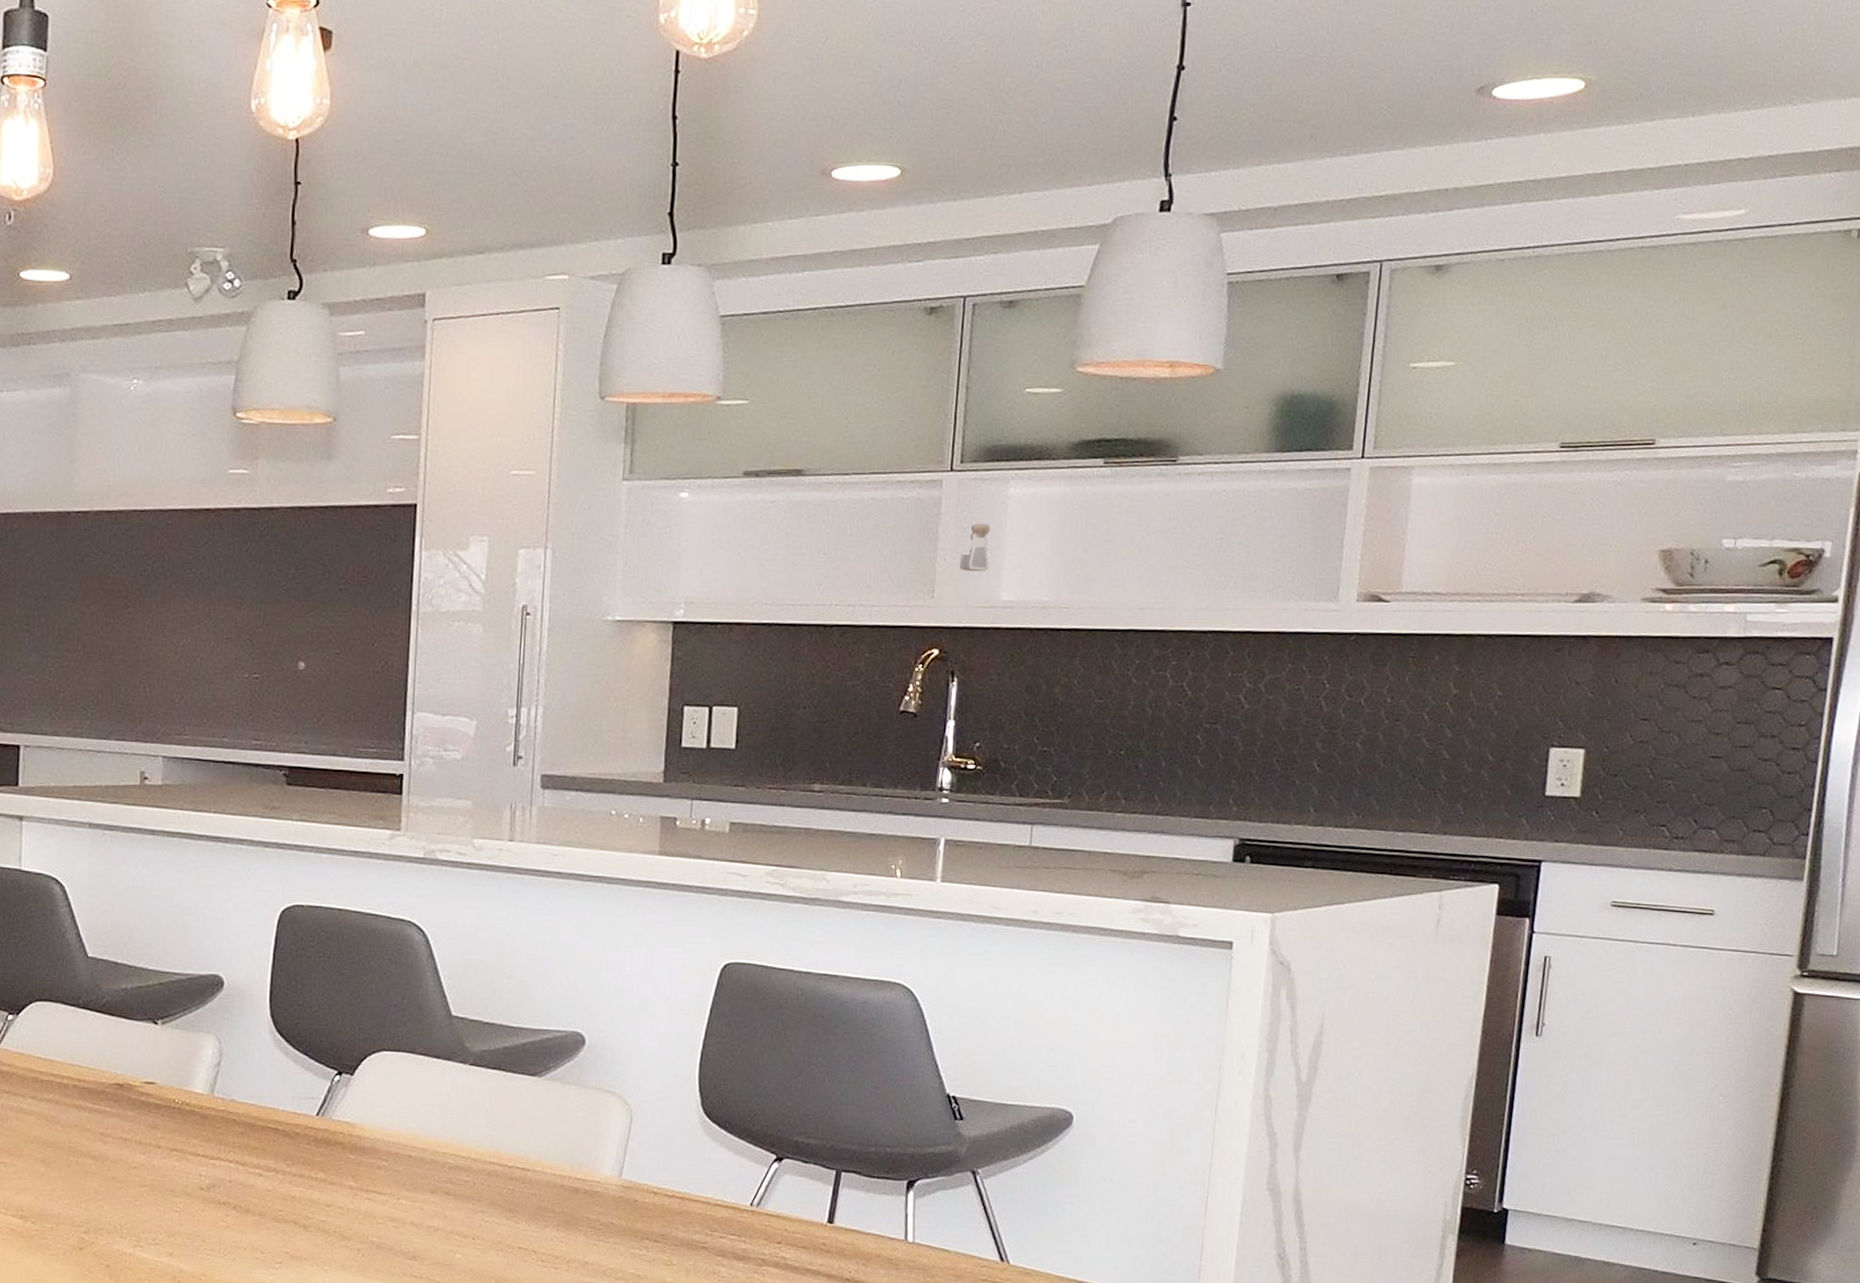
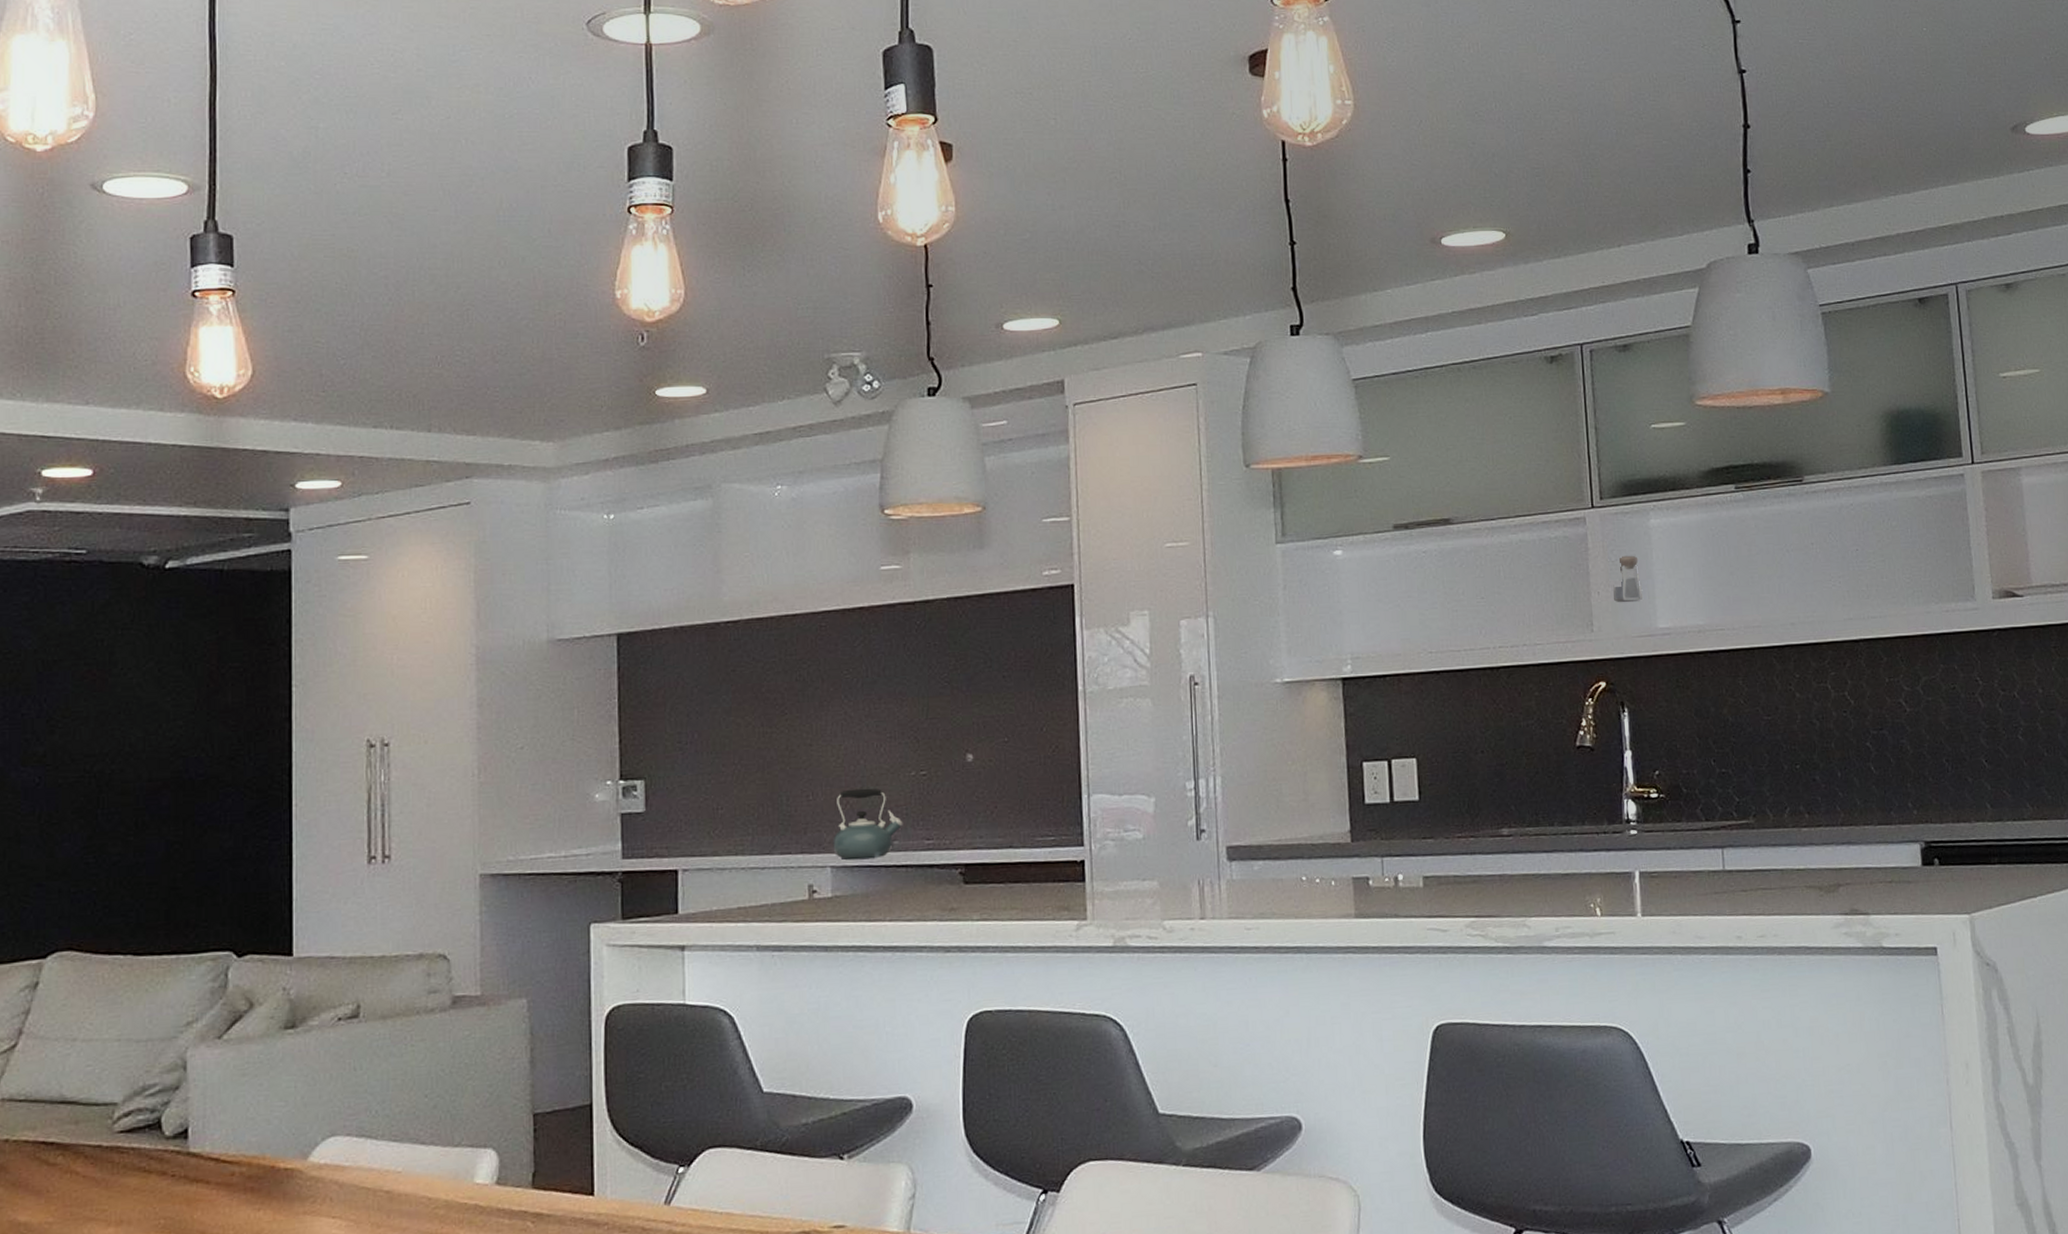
kettle: none [166,685,234,752] -> present [833,788,903,860]

